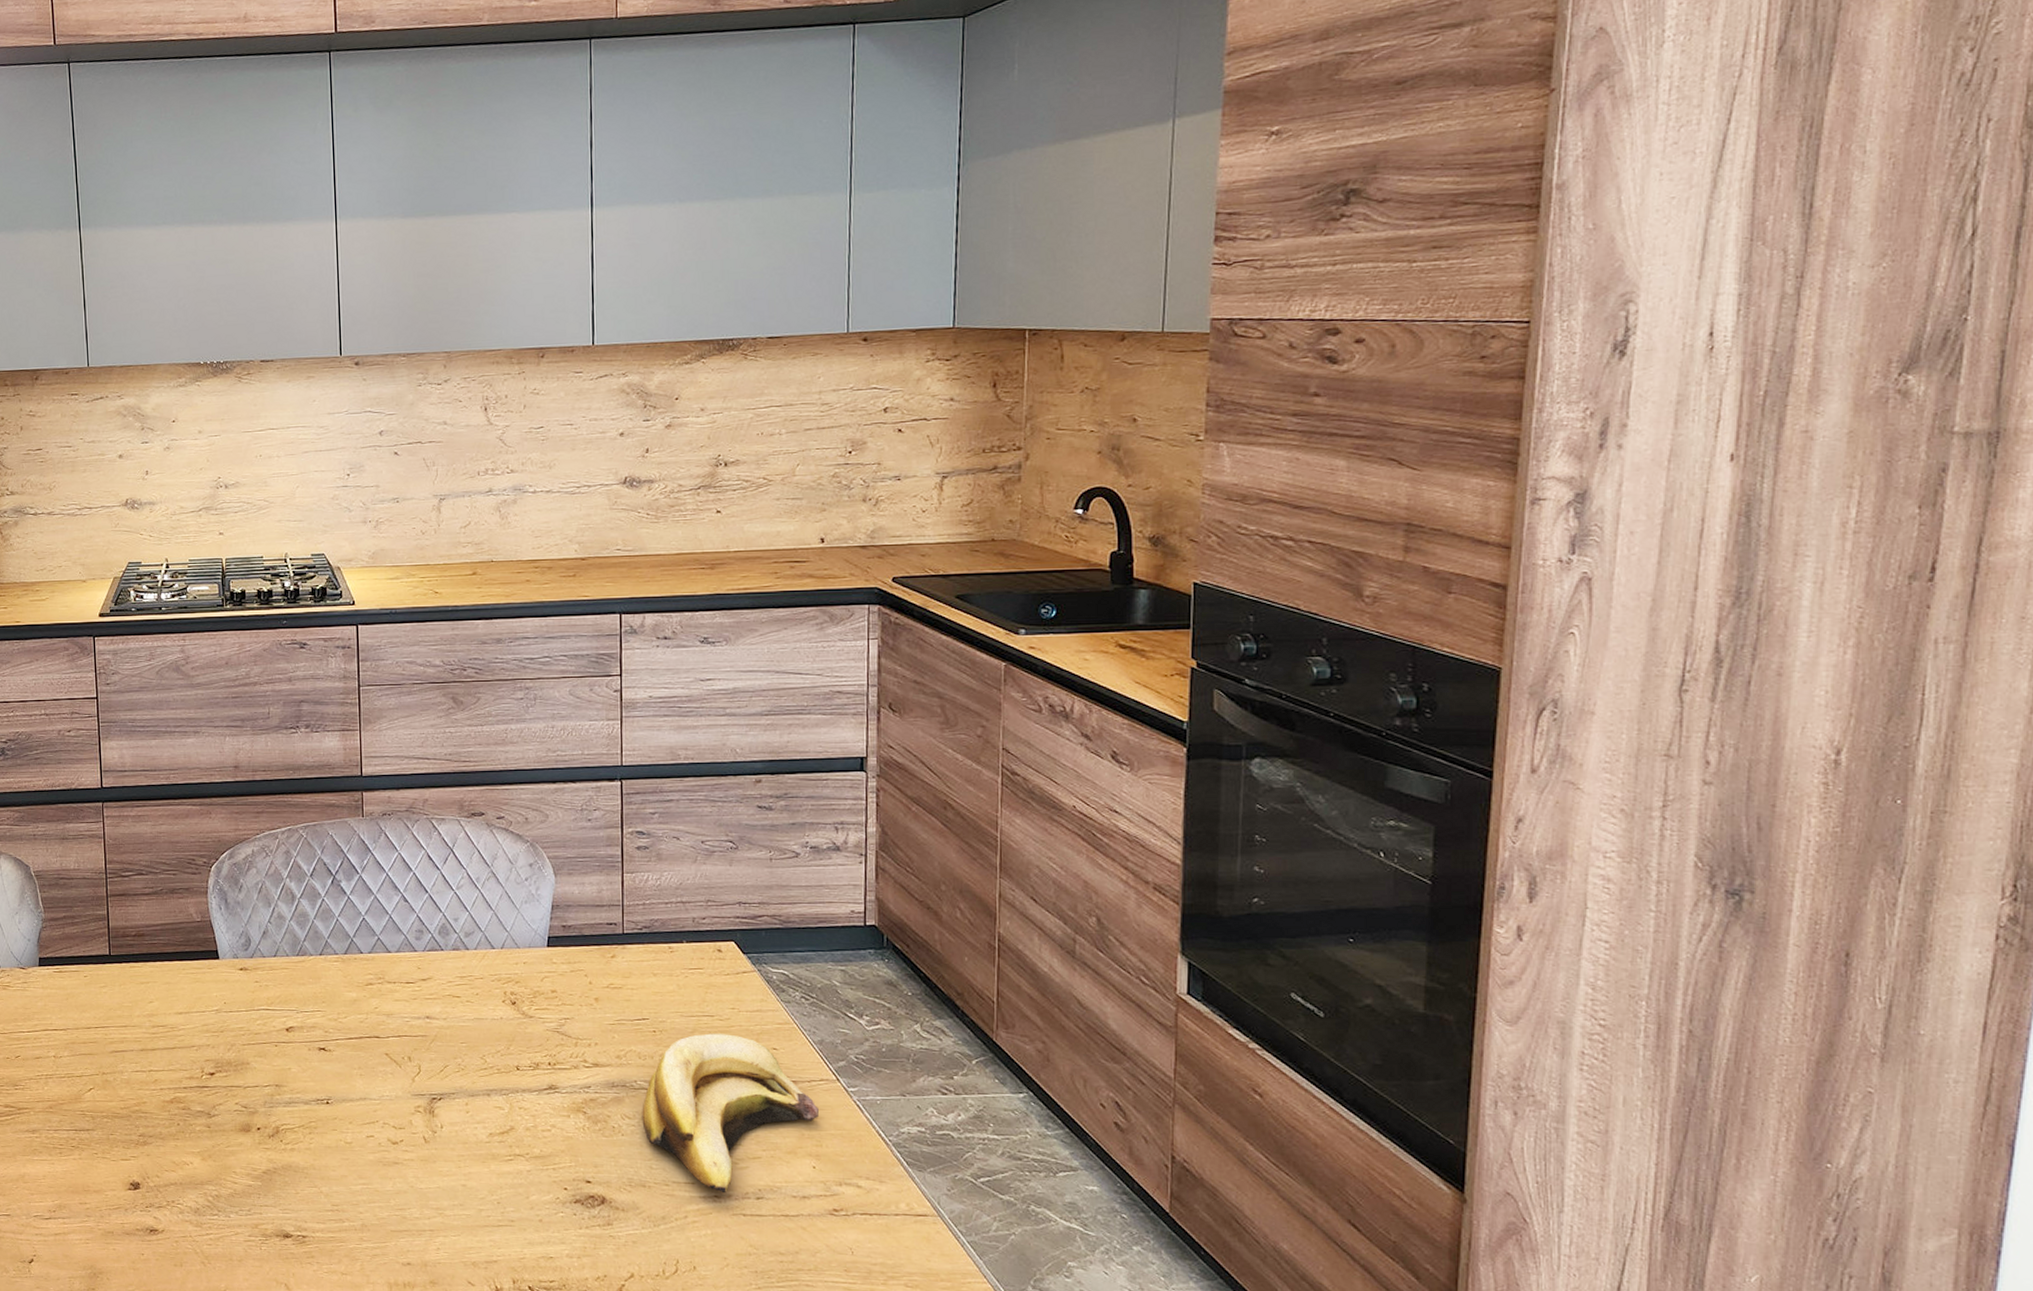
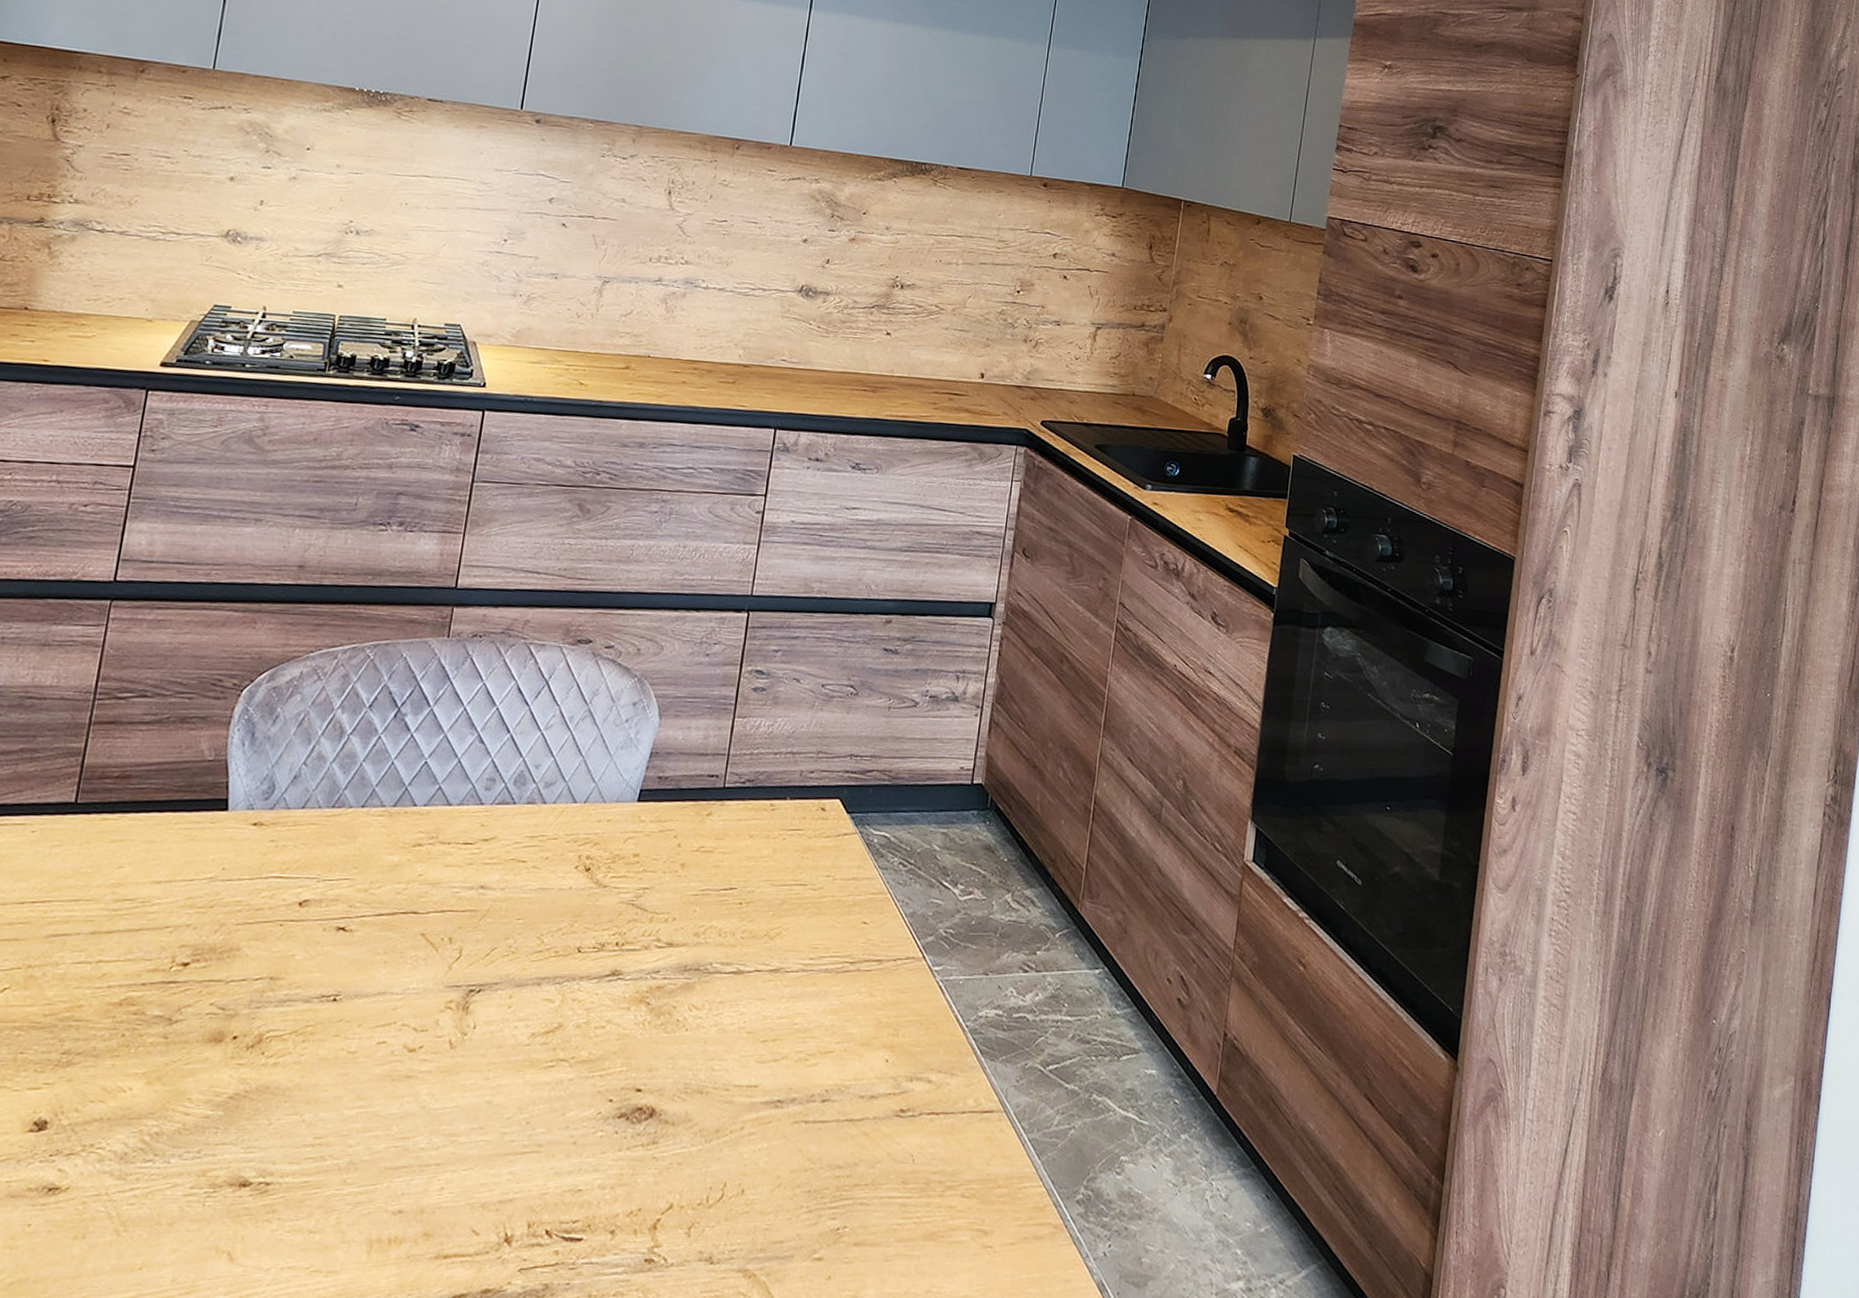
banana: present [642,1033,819,1194] -> none [710,905,900,1097]

